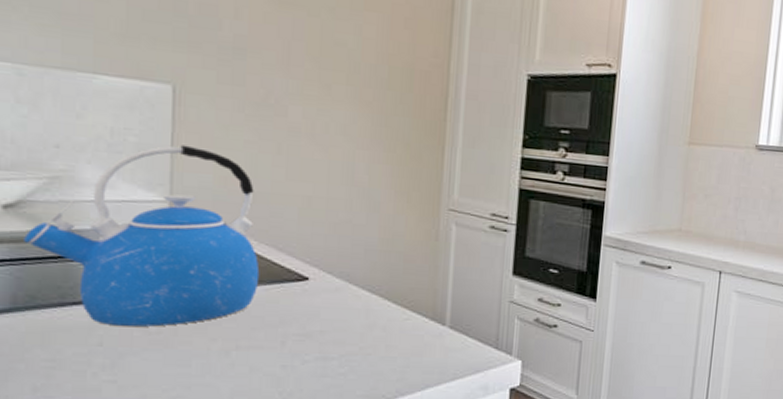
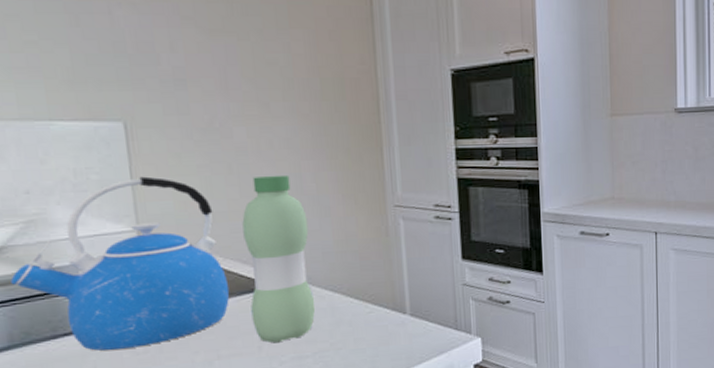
water bottle: none [279,160,355,340] -> present [242,175,316,343]

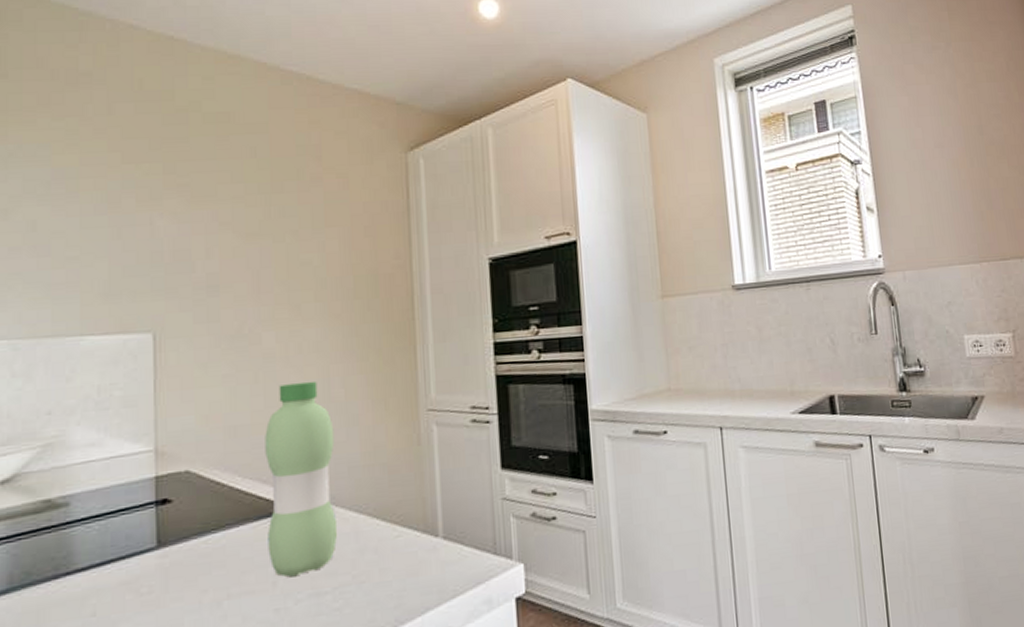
kettle: present [10,176,230,351] -> none [19,390,246,592]

